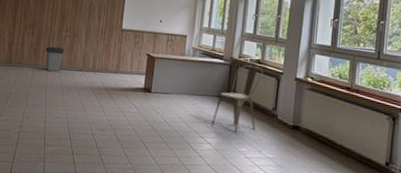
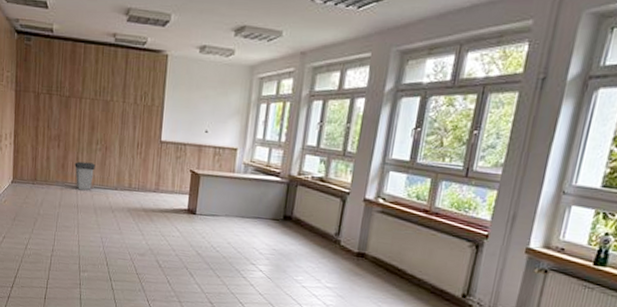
chair: present [211,65,264,133] -> none [264,184,327,260]

